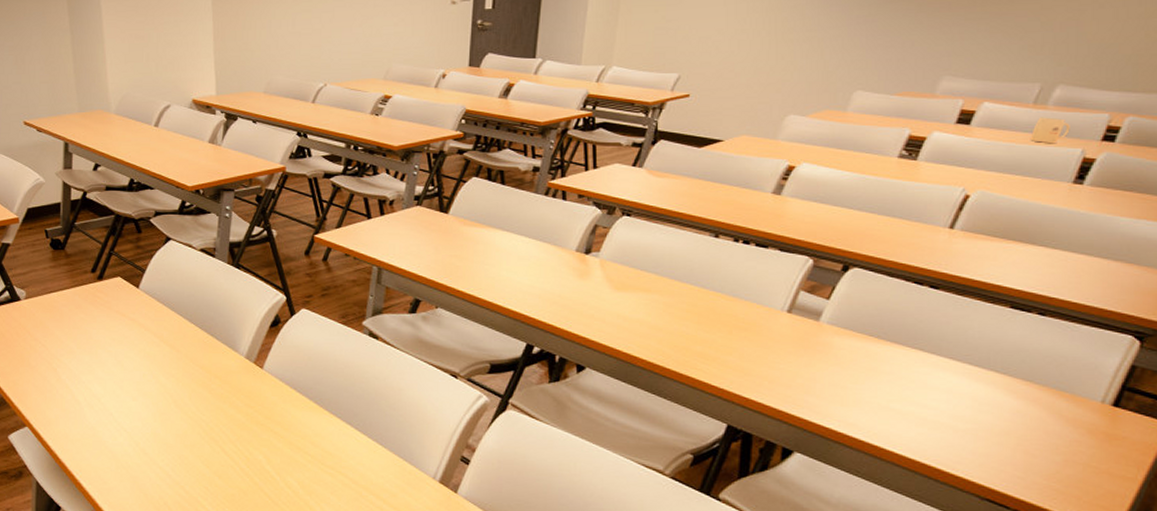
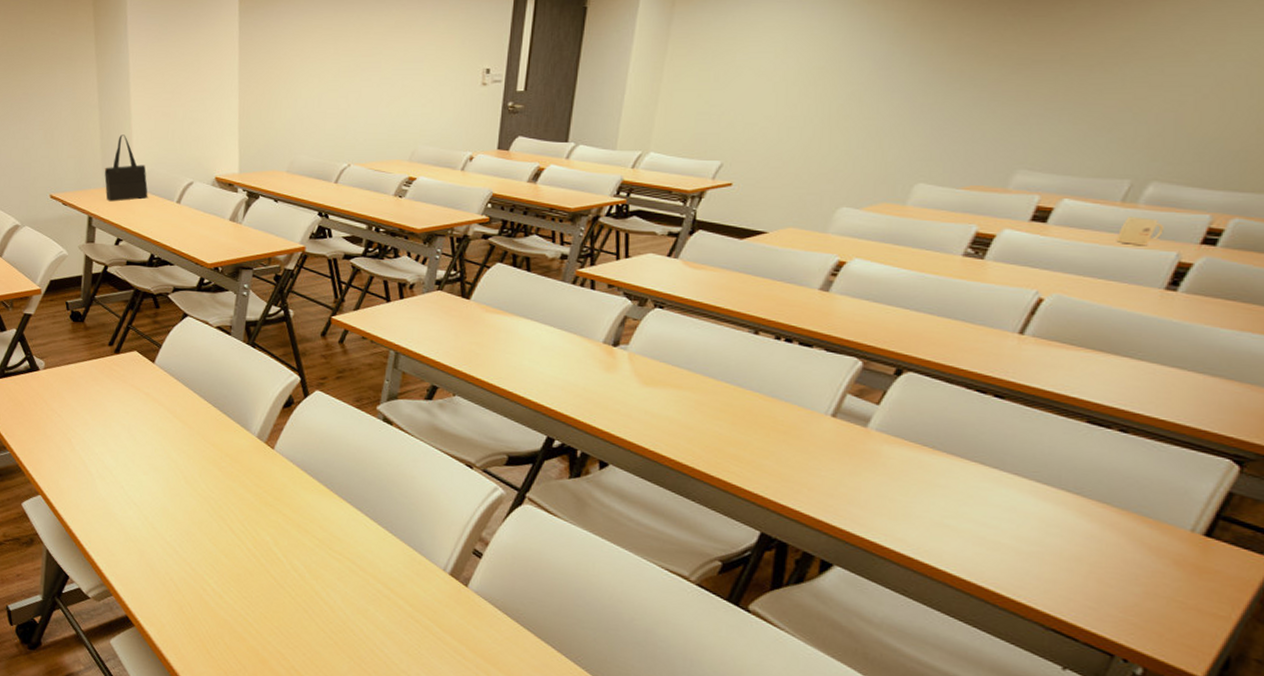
tote bag: none [78,58,125,127] -> present [104,135,148,202]

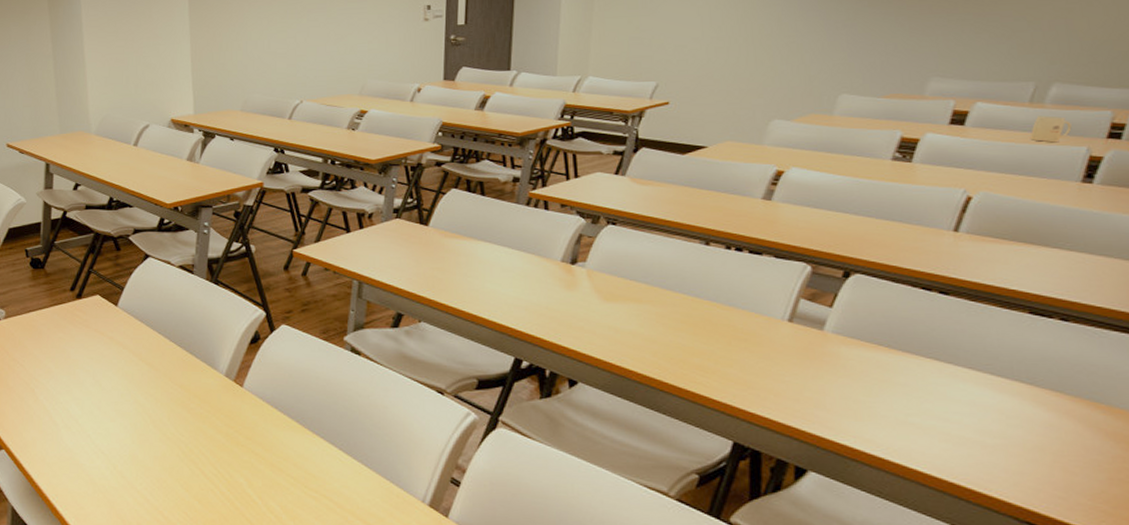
tote bag: present [104,135,148,202] -> none [60,82,105,148]

